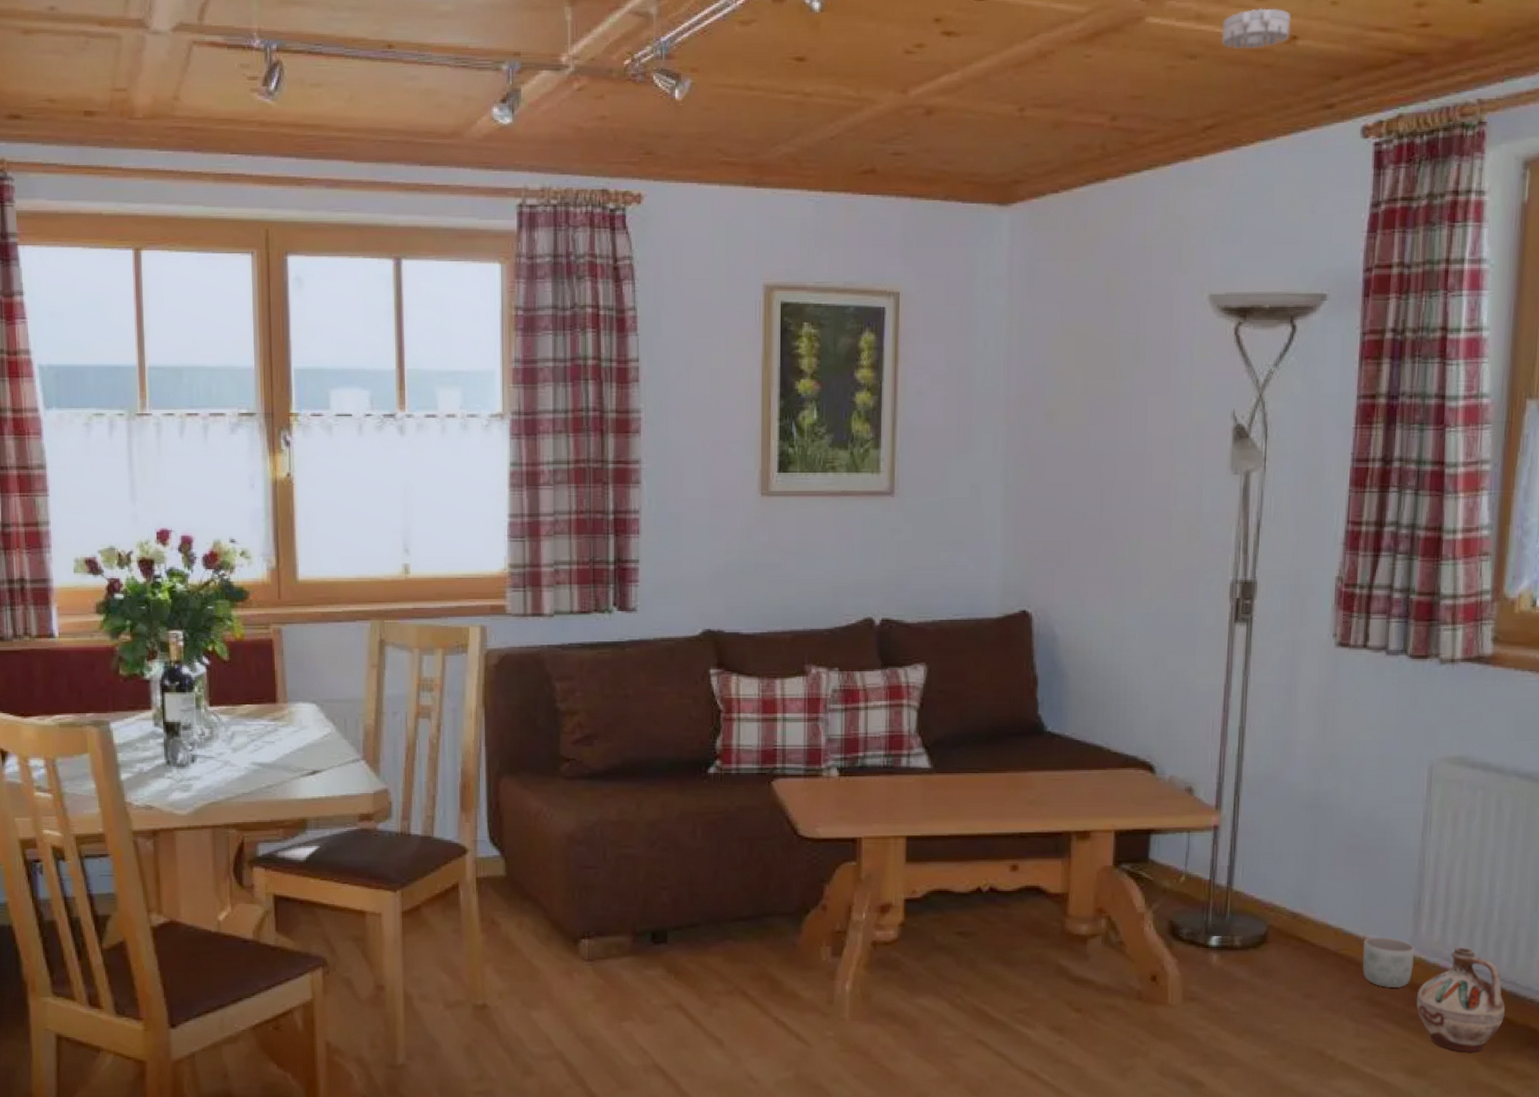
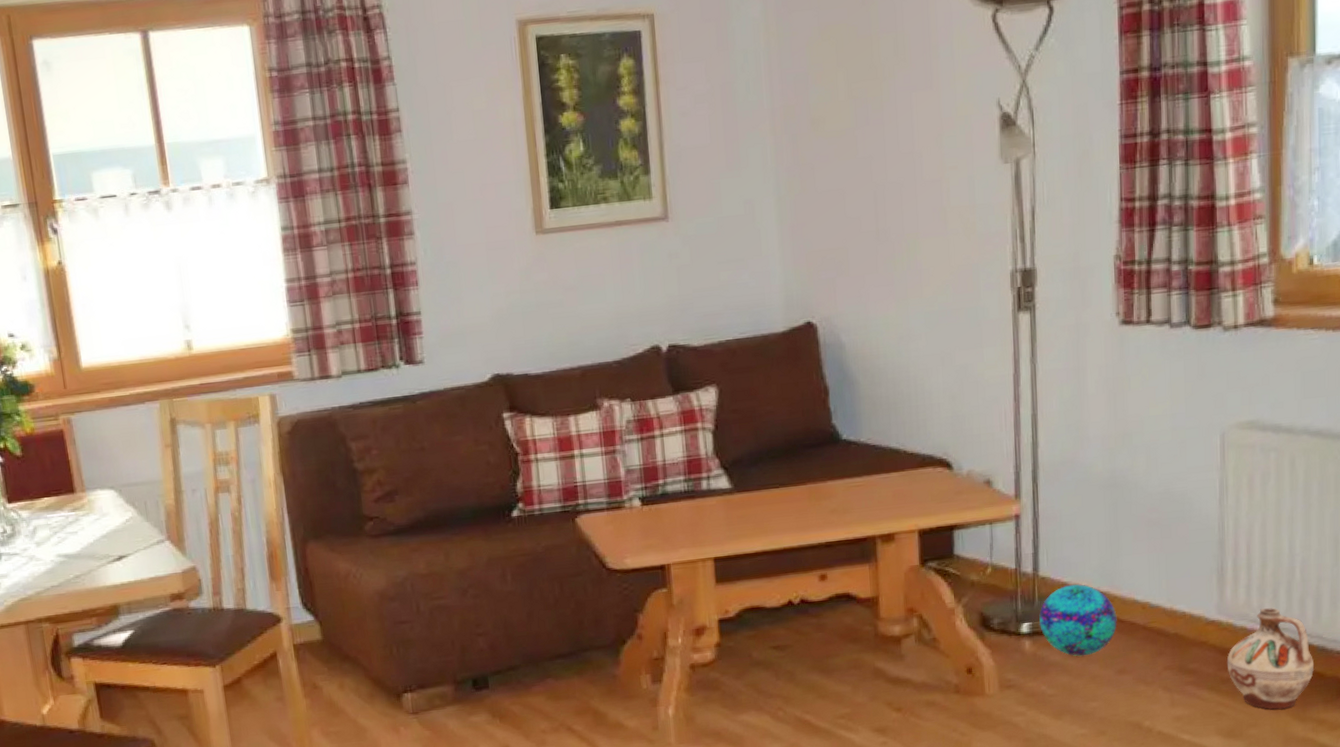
decorative ball: none [1229,902,1308,976] -> present [1039,583,1117,656]
planter: present [1362,937,1415,988] -> none [1170,606,1222,656]

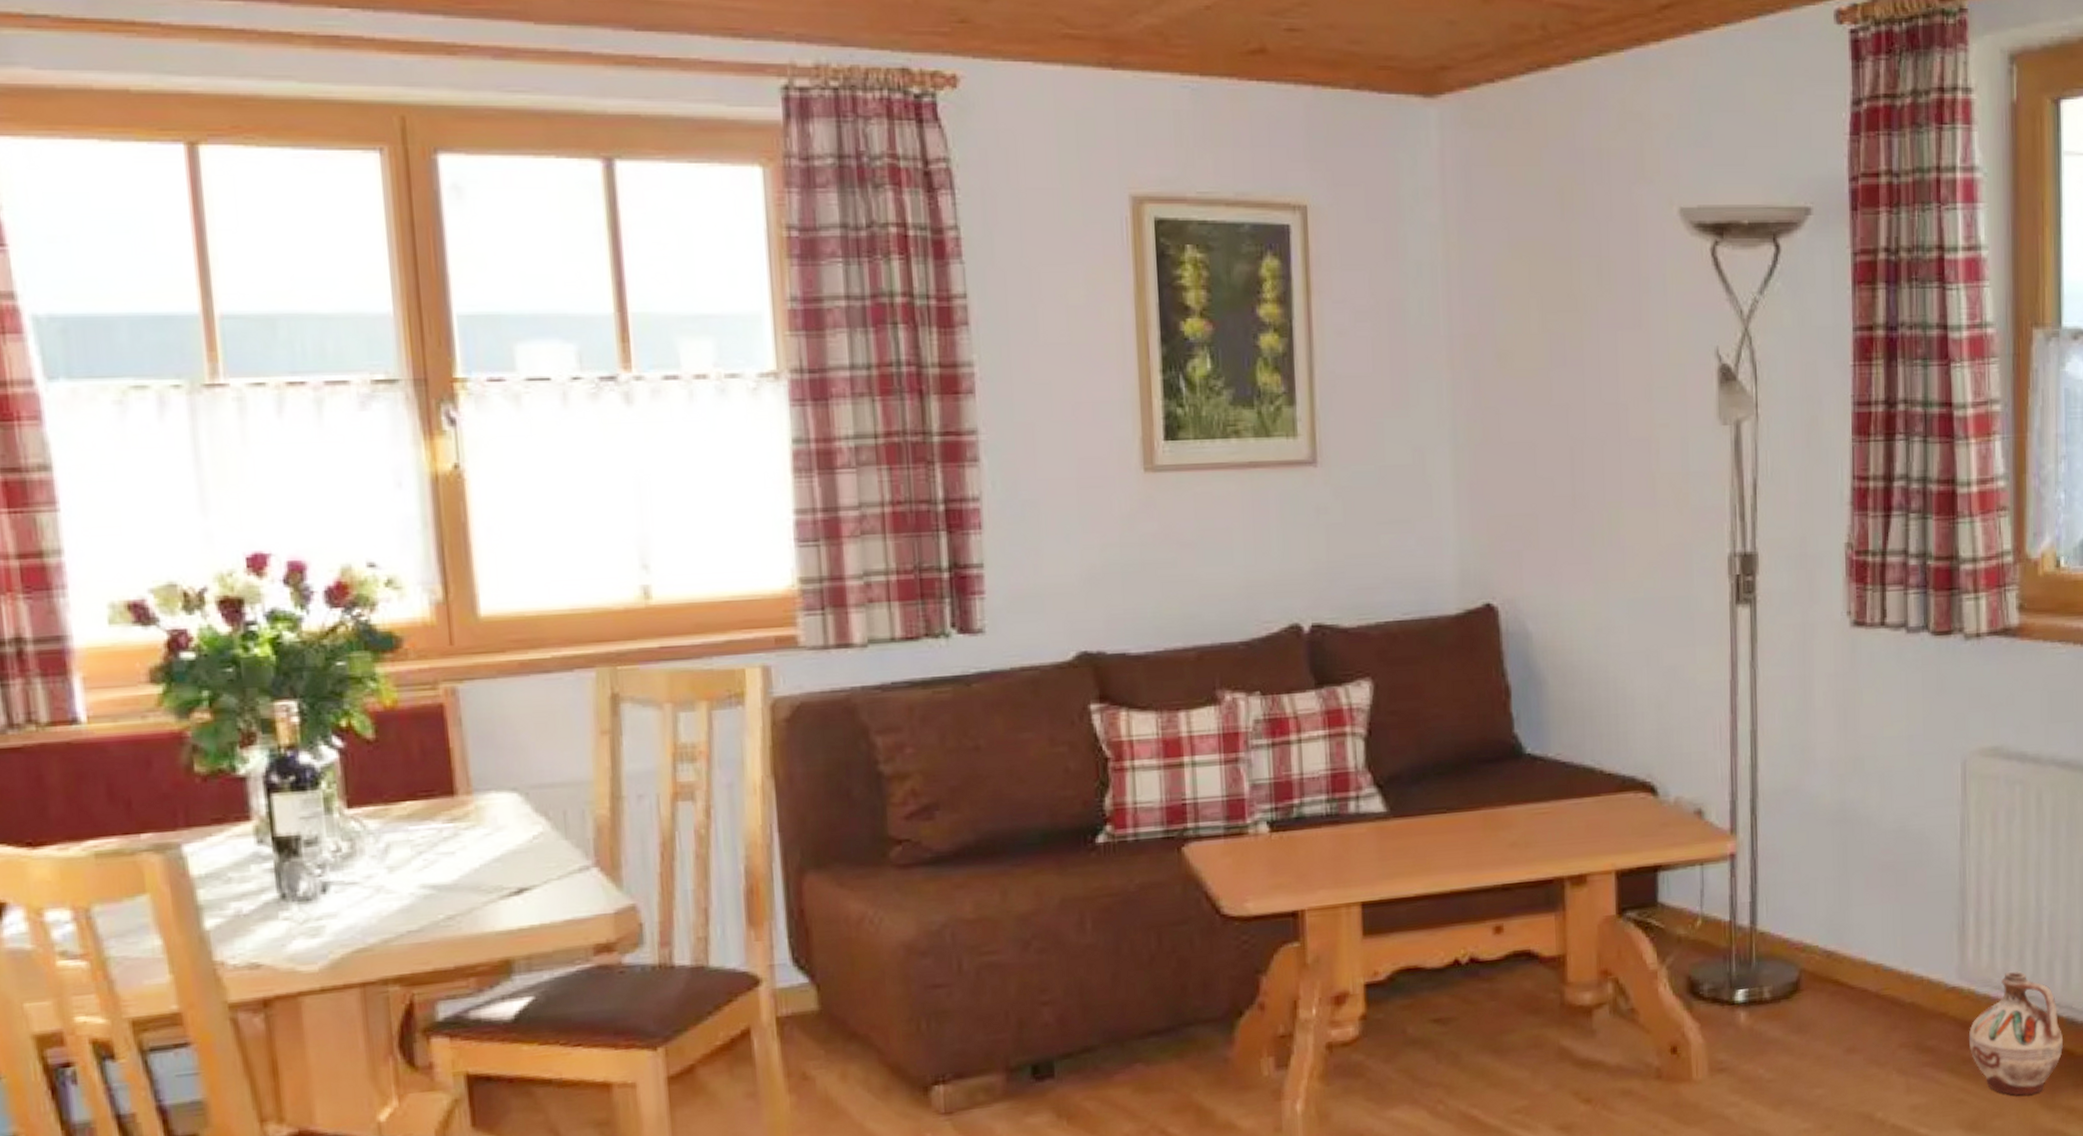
decorative ball: present [1039,583,1117,656] -> none [1757,940,1846,1031]

